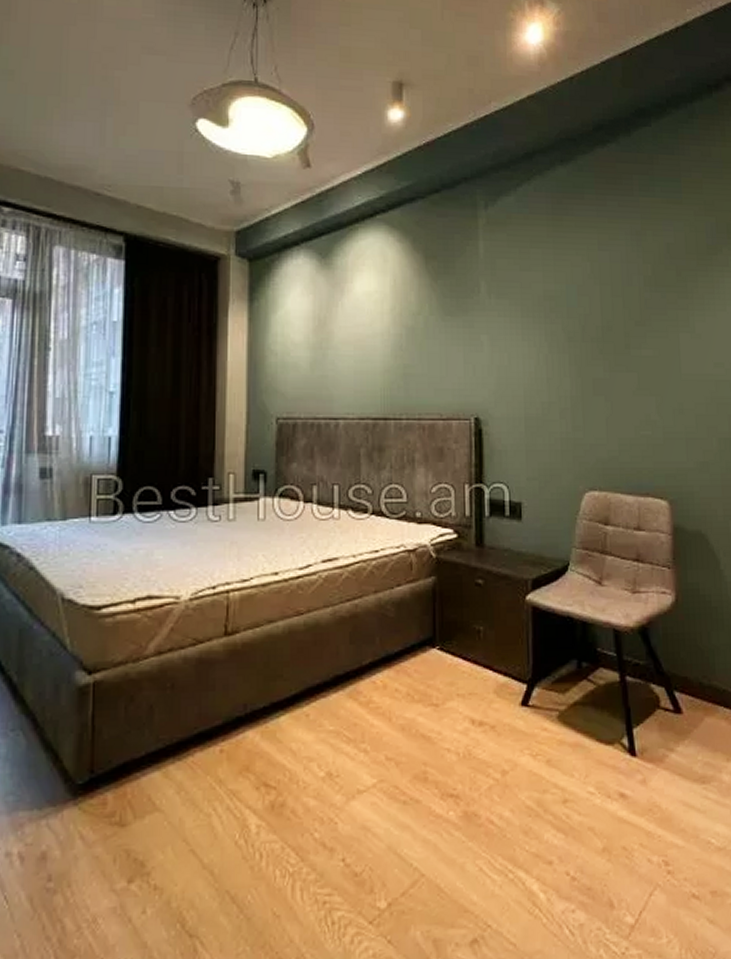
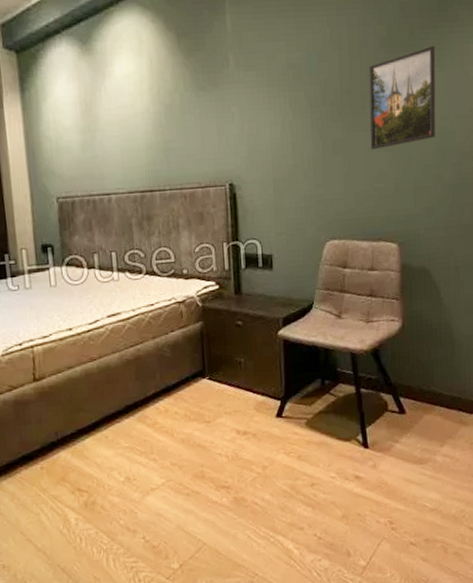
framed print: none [632,288,708,393] -> present [368,45,436,150]

